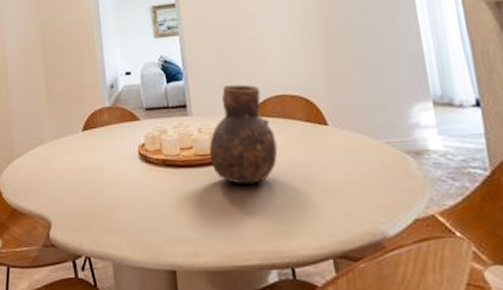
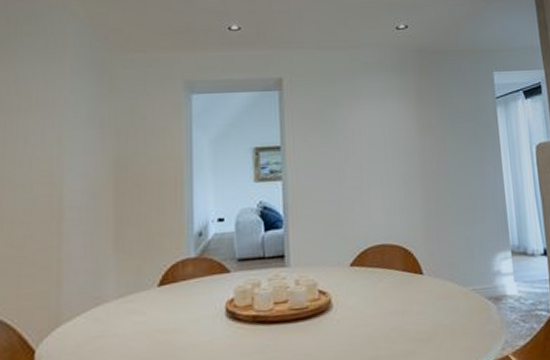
vase: present [209,84,278,185] -> none [306,233,375,339]

